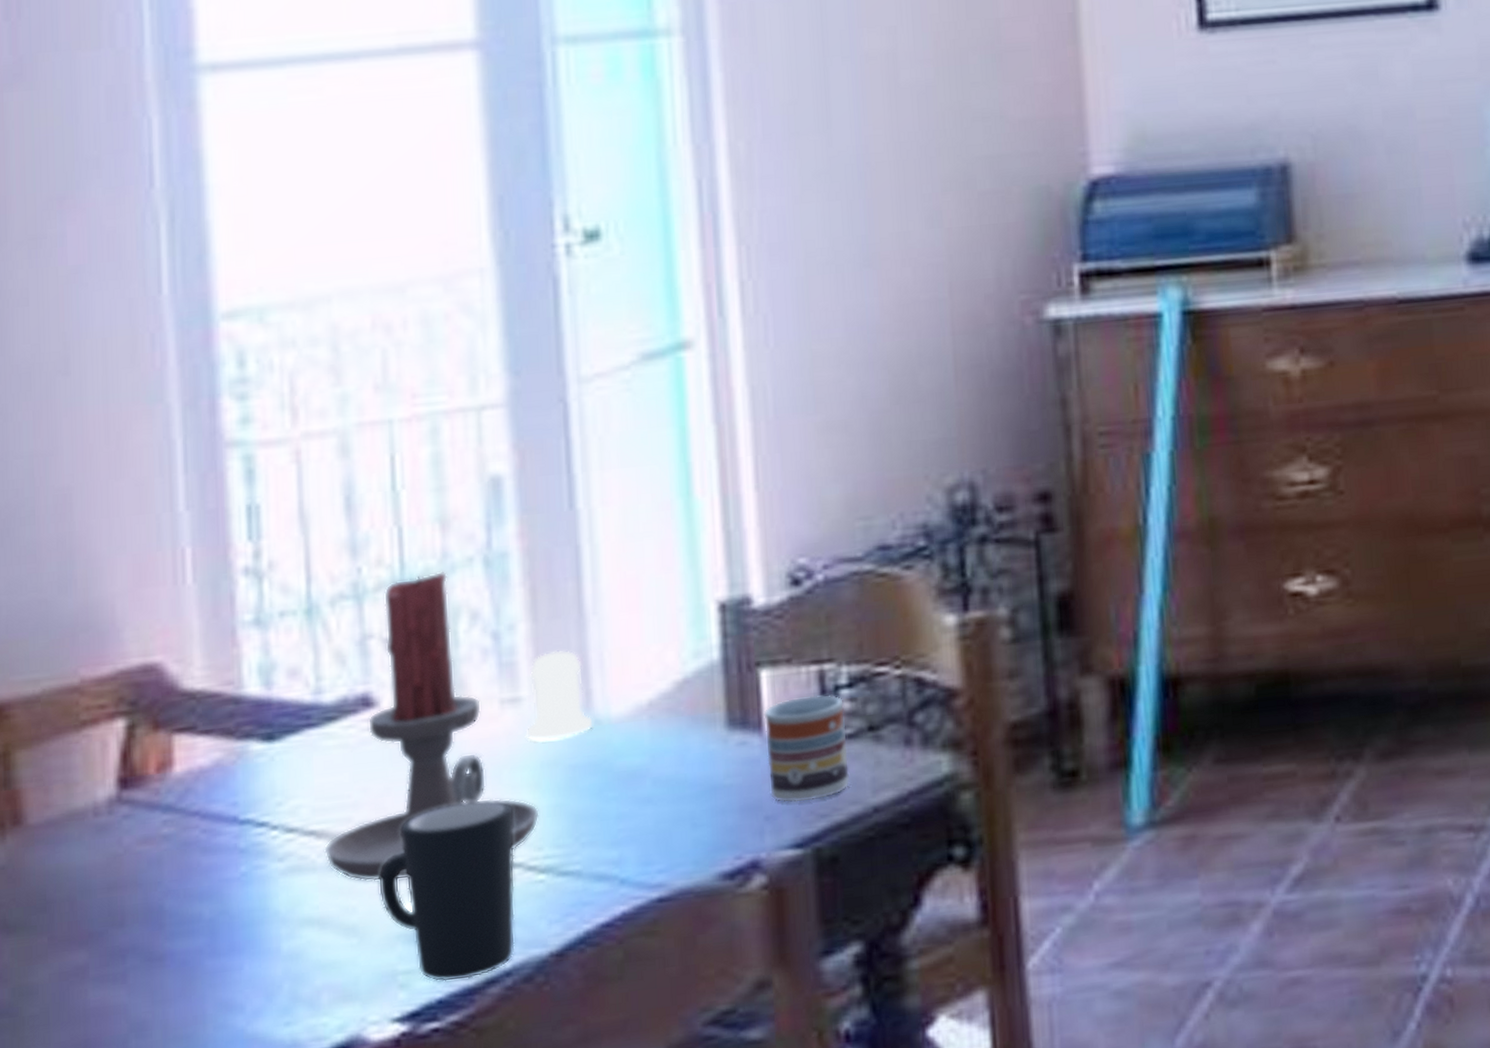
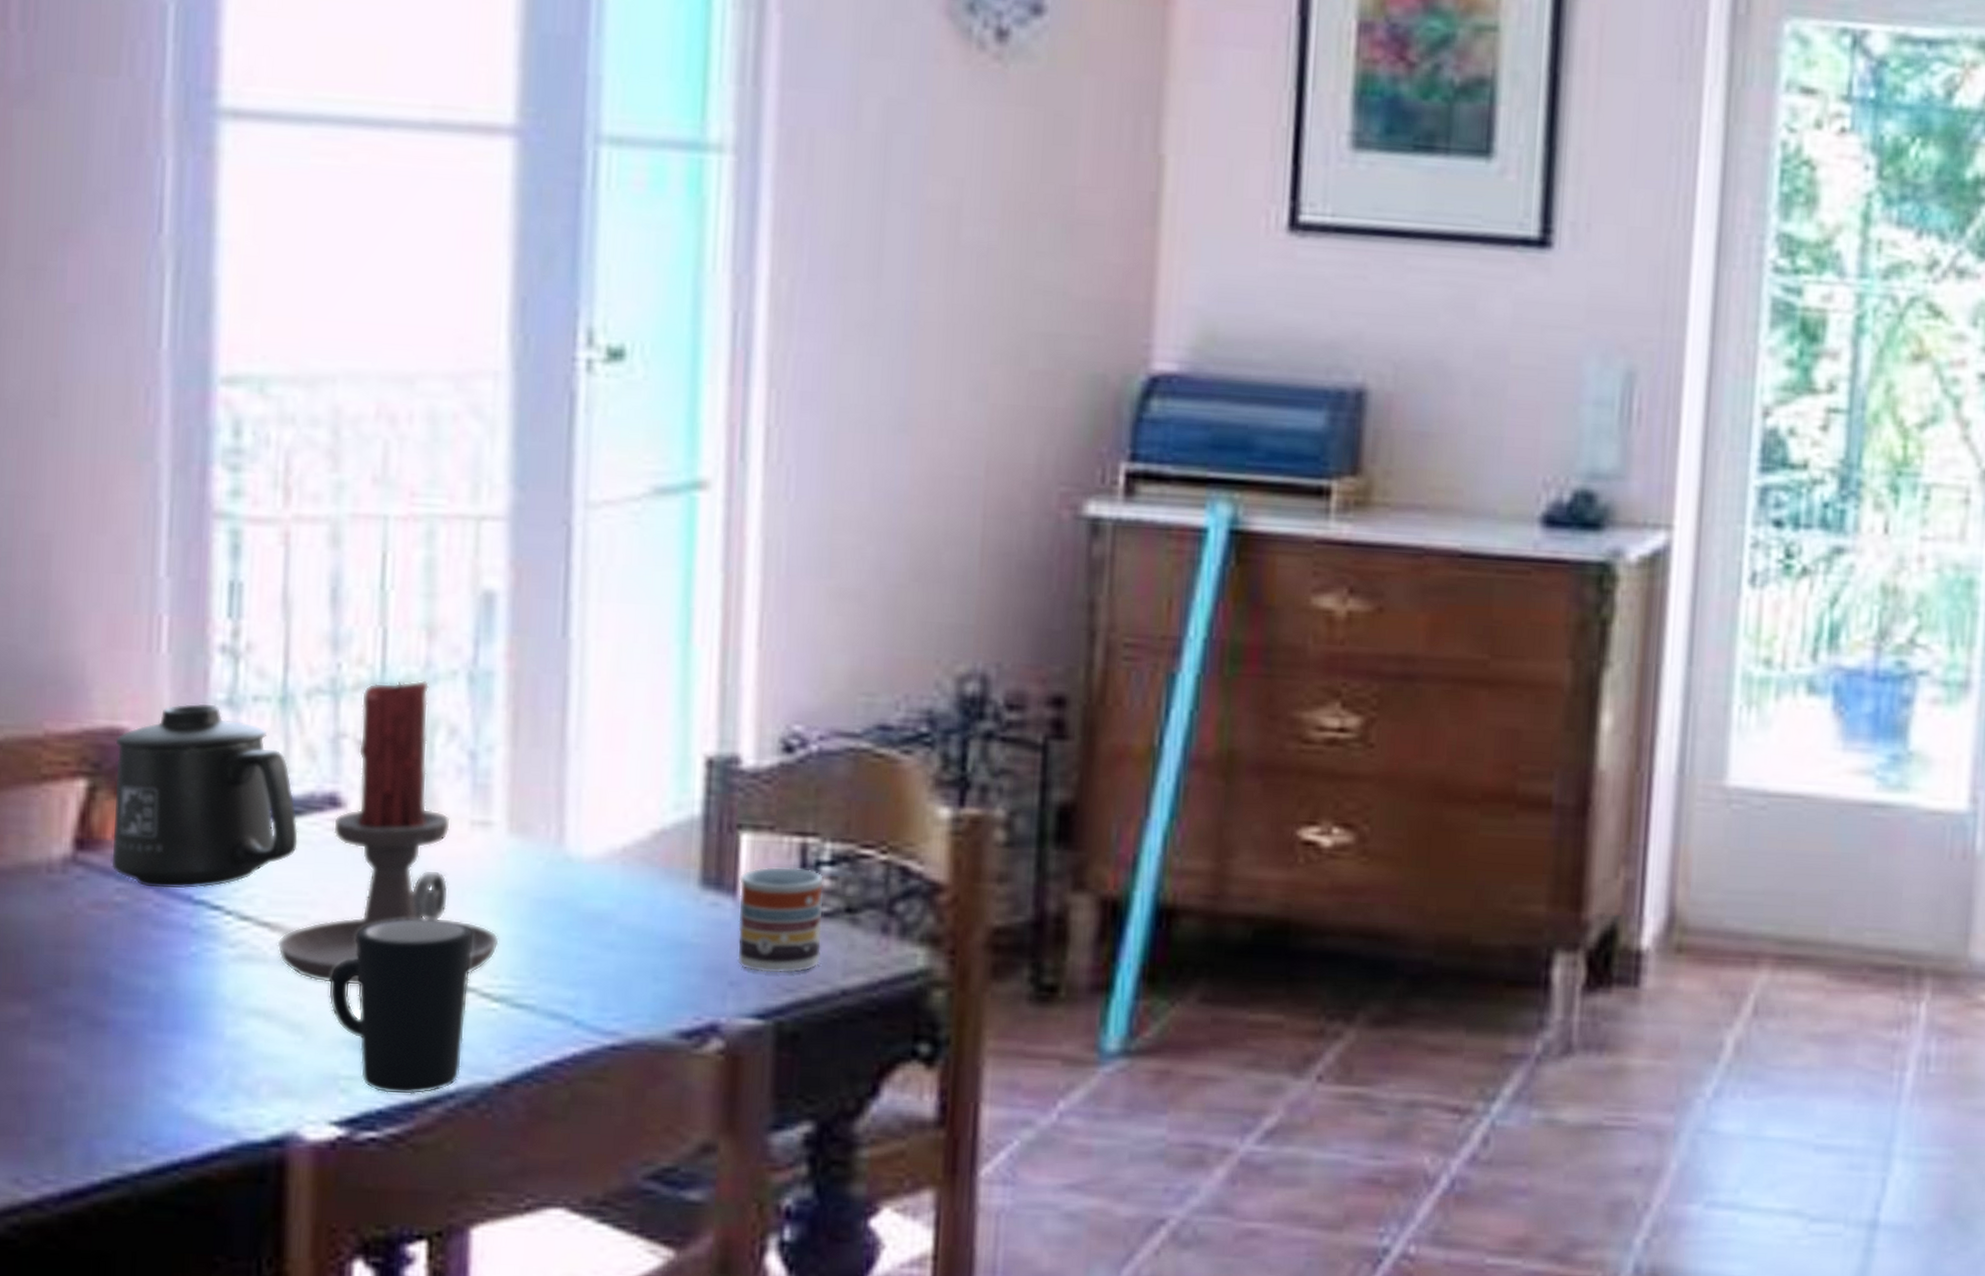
mug: none [150,626,335,814] -> present [111,703,298,889]
salt shaker: present [526,650,593,741] -> none [493,780,564,870]

